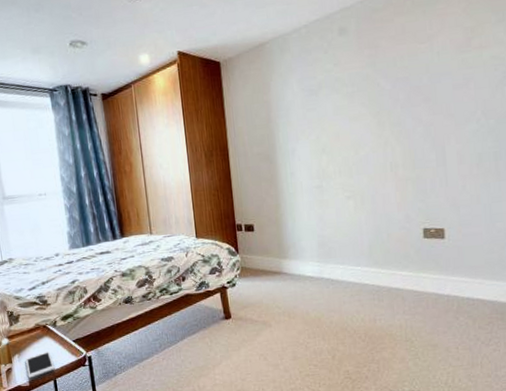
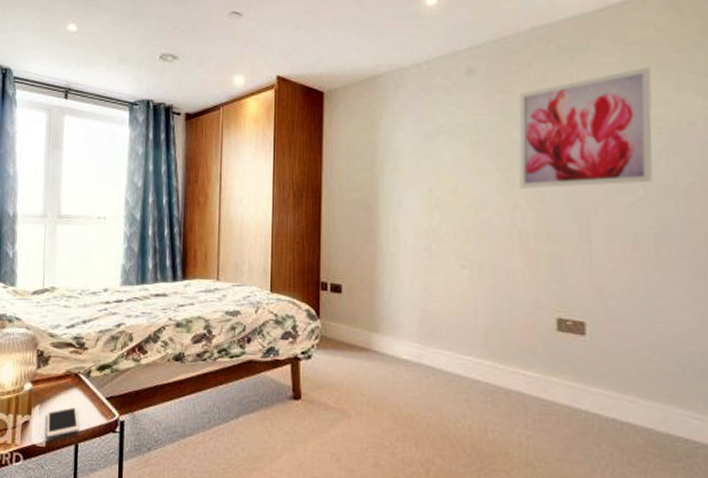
wall art: none [384,13,491,128] -> present [519,67,653,189]

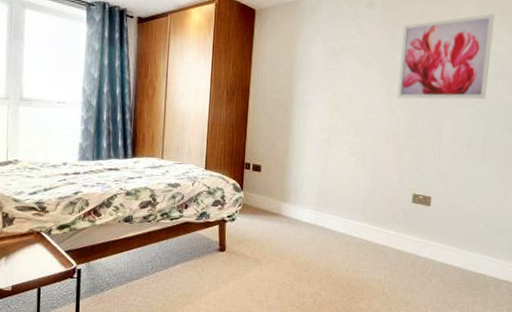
cell phone: present [46,406,79,438] -> none [12,258,41,284]

